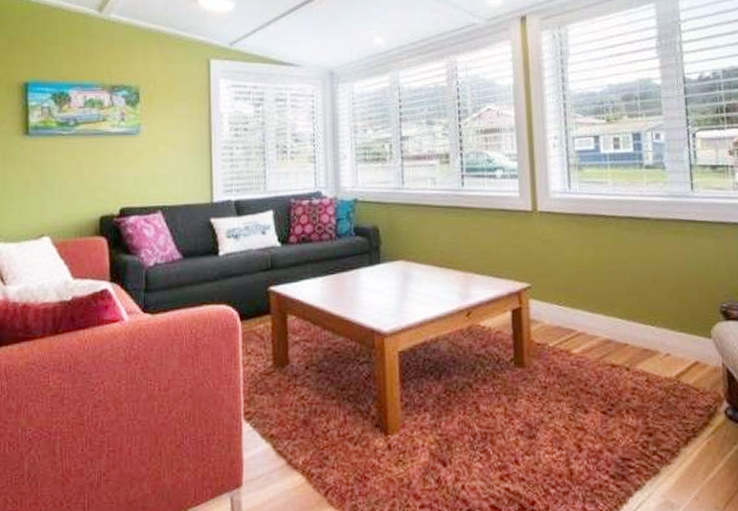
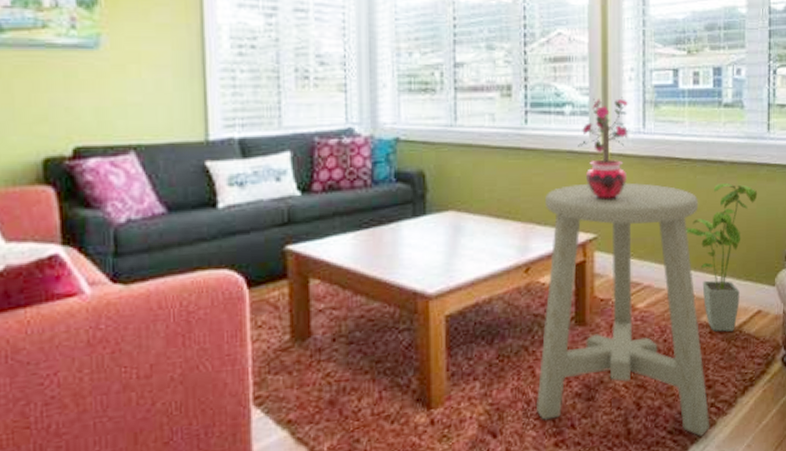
stool: none [481,237,654,483] -> present [535,182,710,436]
potted plant: none [509,161,556,254] -> present [578,97,629,201]
house plant: none [616,239,686,381] -> present [686,183,758,332]

